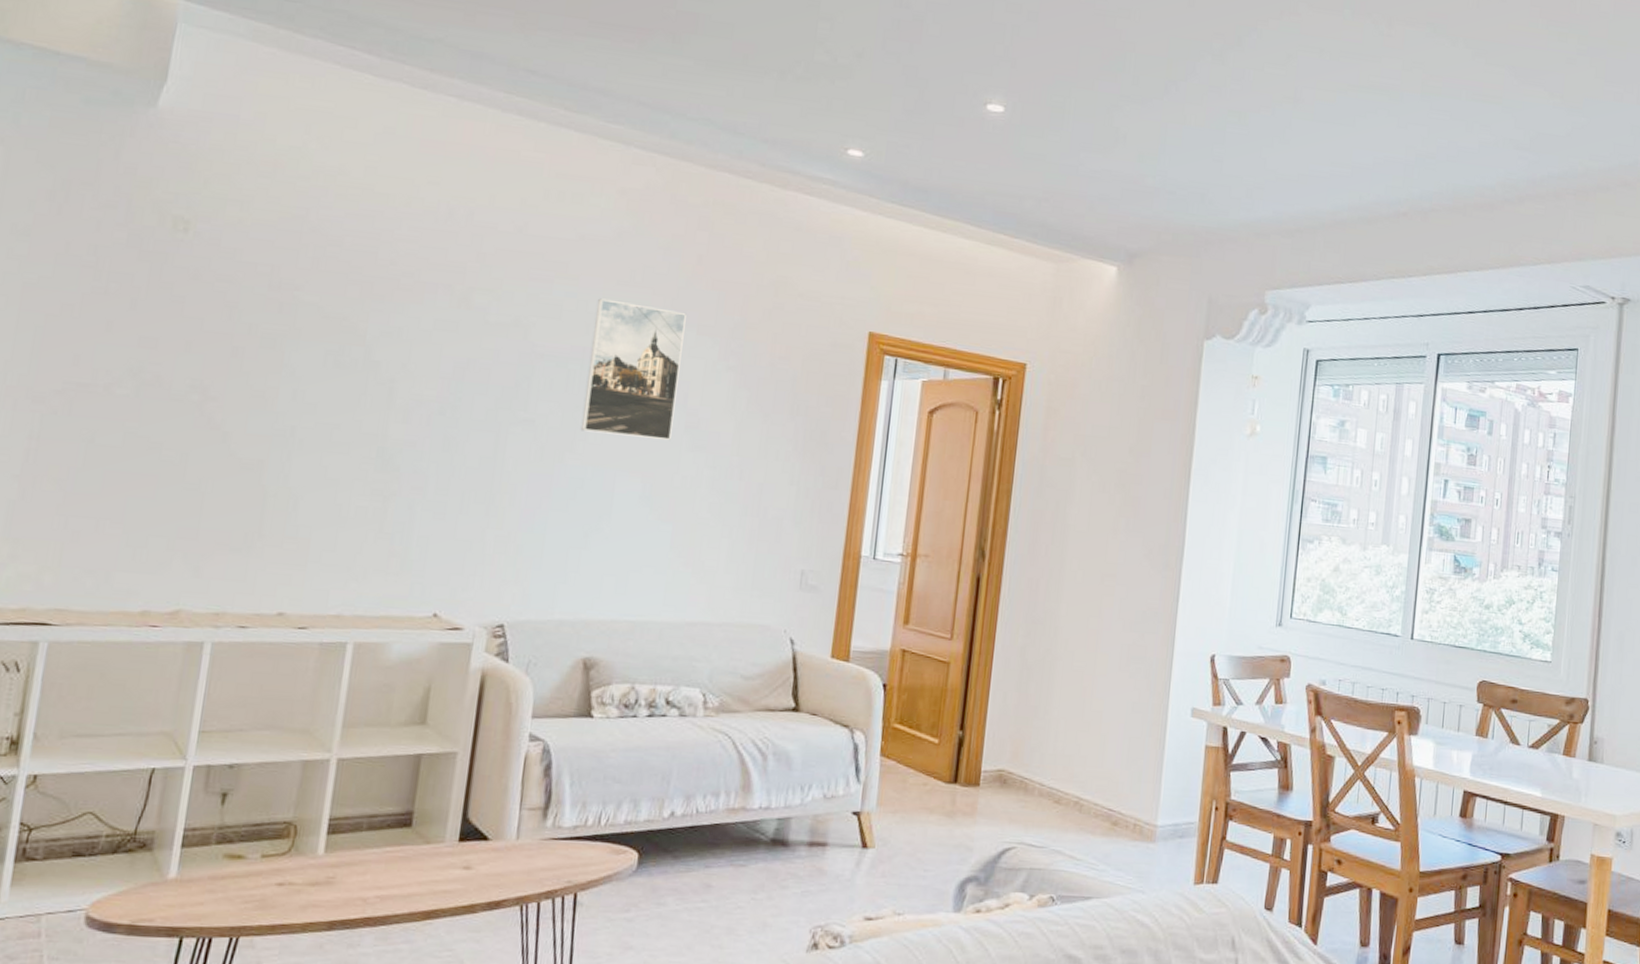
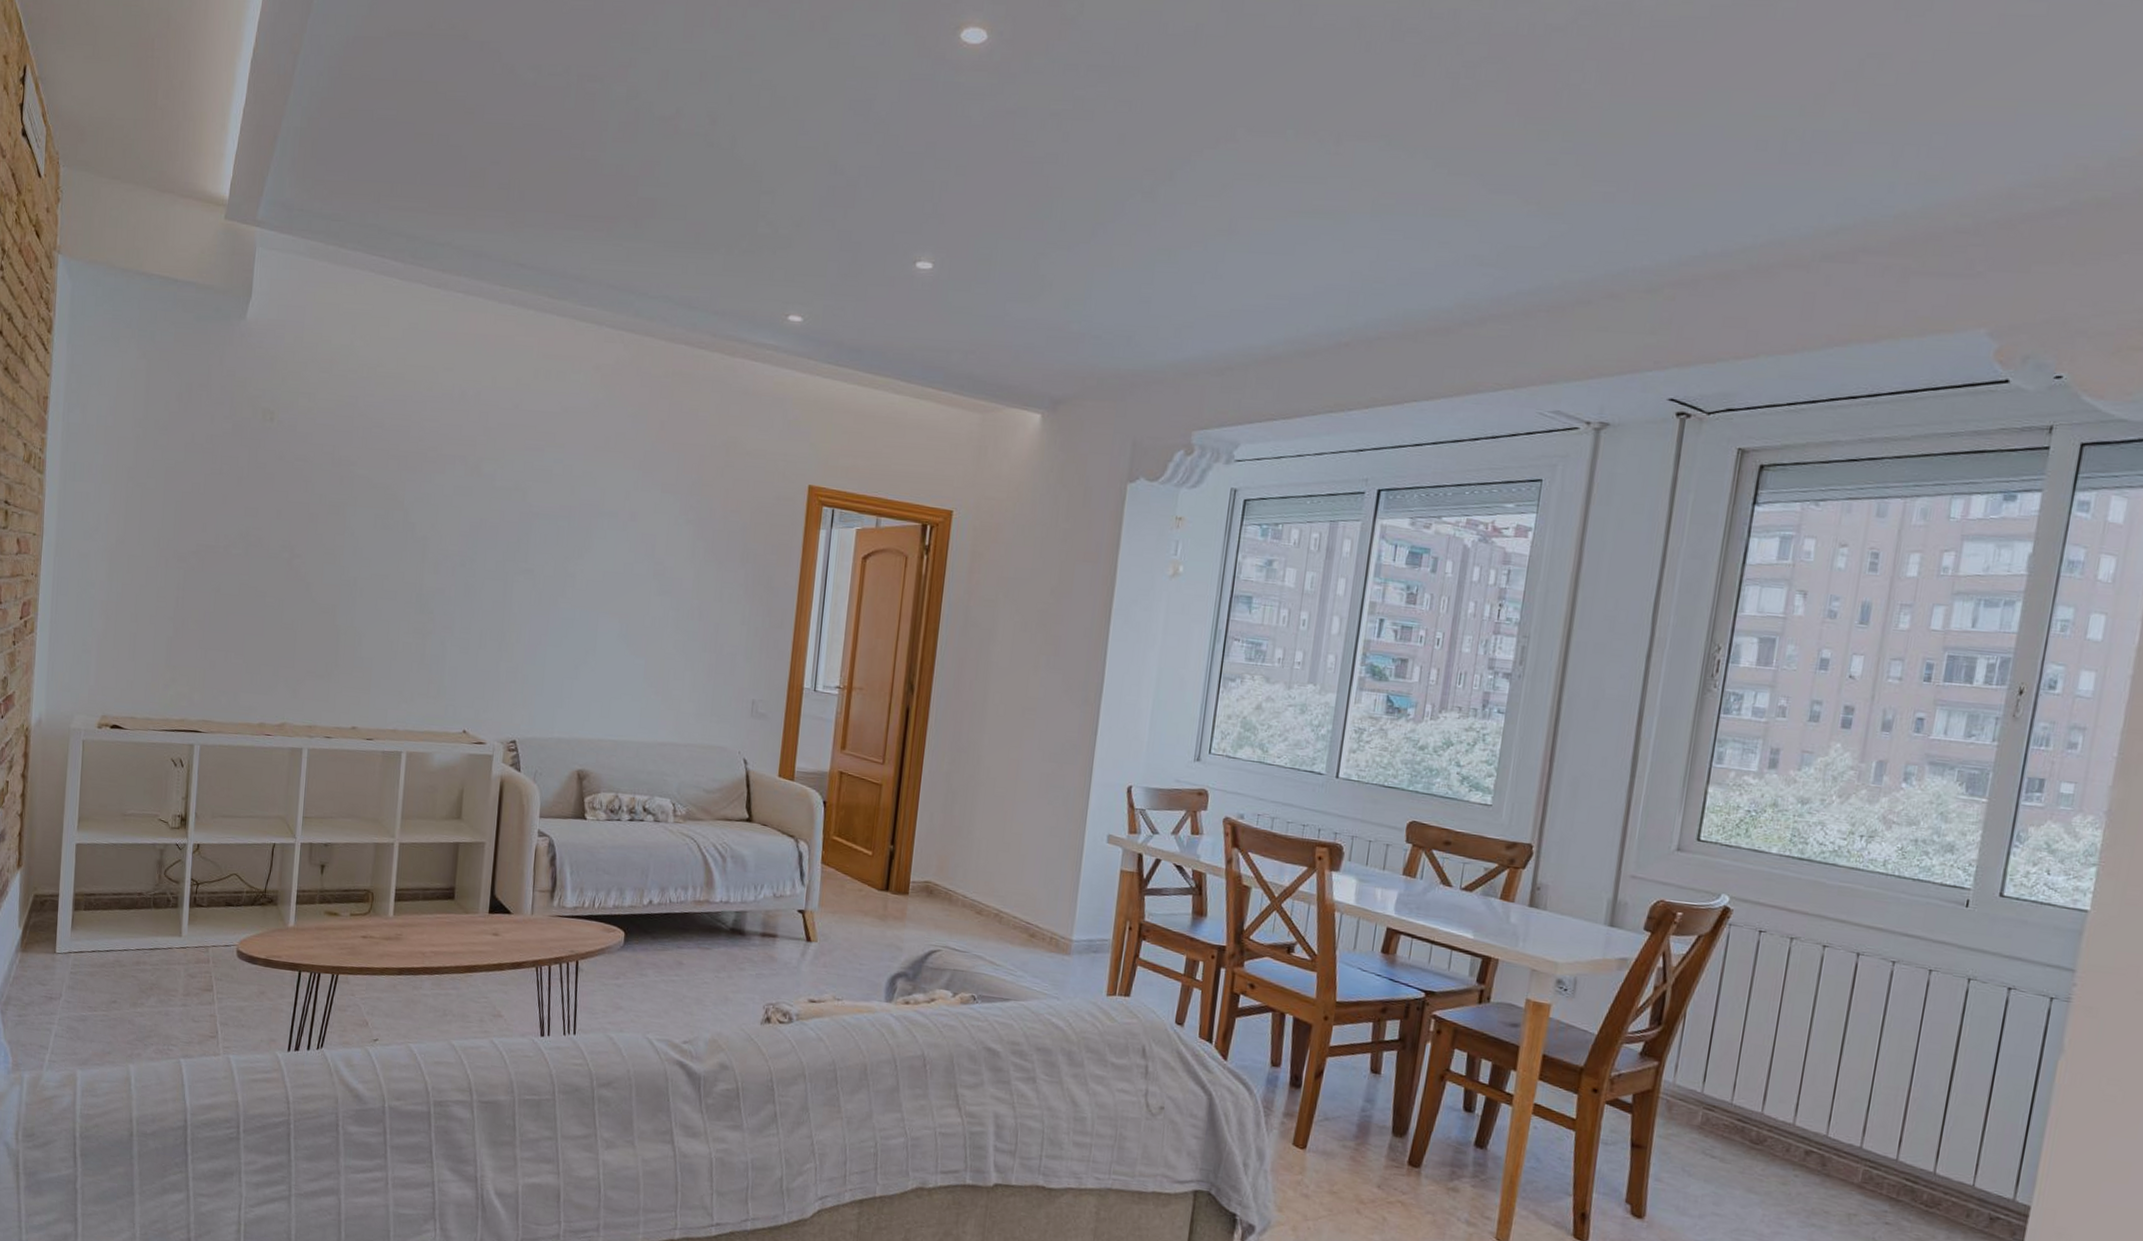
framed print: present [580,298,686,440] -> none [569,463,652,586]

